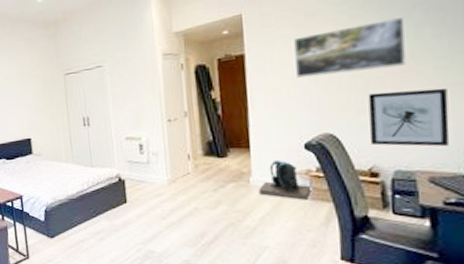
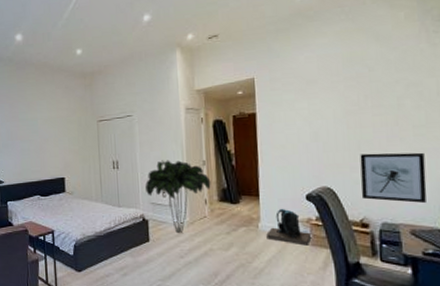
indoor plant: none [120,113,195,192] -> present [146,160,211,233]
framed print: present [294,17,406,78] -> none [298,90,391,136]

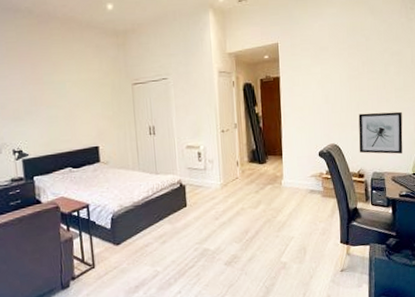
indoor plant: present [146,160,211,233] -> none [182,124,242,196]
backpack: present [266,208,312,246] -> none [288,165,323,198]

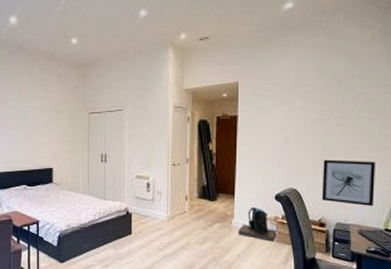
backpack: none [288,165,323,198] -> present [238,206,277,242]

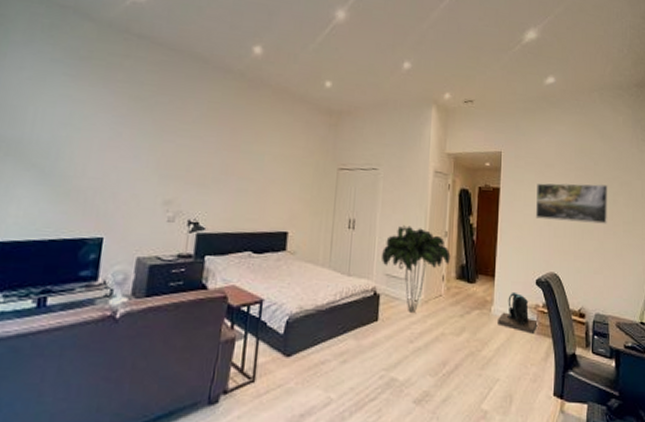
indoor plant: none [132,156,192,227] -> present [382,225,451,312]
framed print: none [273,103,352,140] -> present [535,183,608,224]
wall art: present [321,160,375,207] -> none [581,243,630,297]

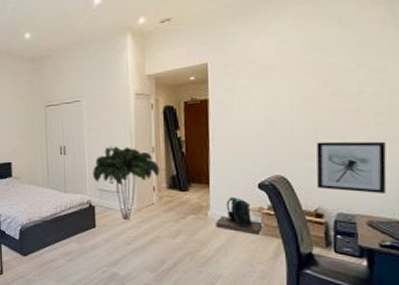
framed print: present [535,183,608,224] -> none [252,76,351,124]
wall art: none [581,243,630,297] -> present [316,141,387,195]

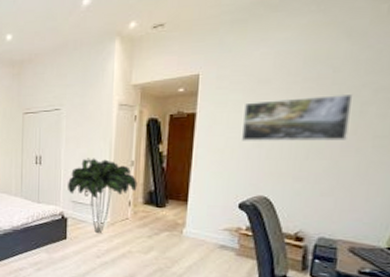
backpack: present [216,196,263,235] -> none [190,215,239,255]
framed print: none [252,76,351,124] -> present [241,94,354,141]
wall art: present [316,141,387,195] -> none [300,163,381,221]

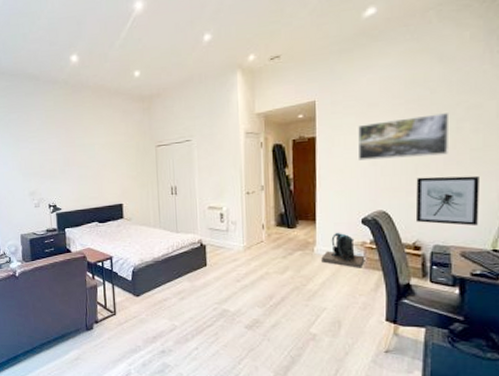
indoor plant: present [68,158,138,233] -> none [204,185,269,257]
backpack: none [190,215,239,255] -> present [321,232,365,268]
wall art: none [300,163,381,221] -> present [415,175,479,226]

